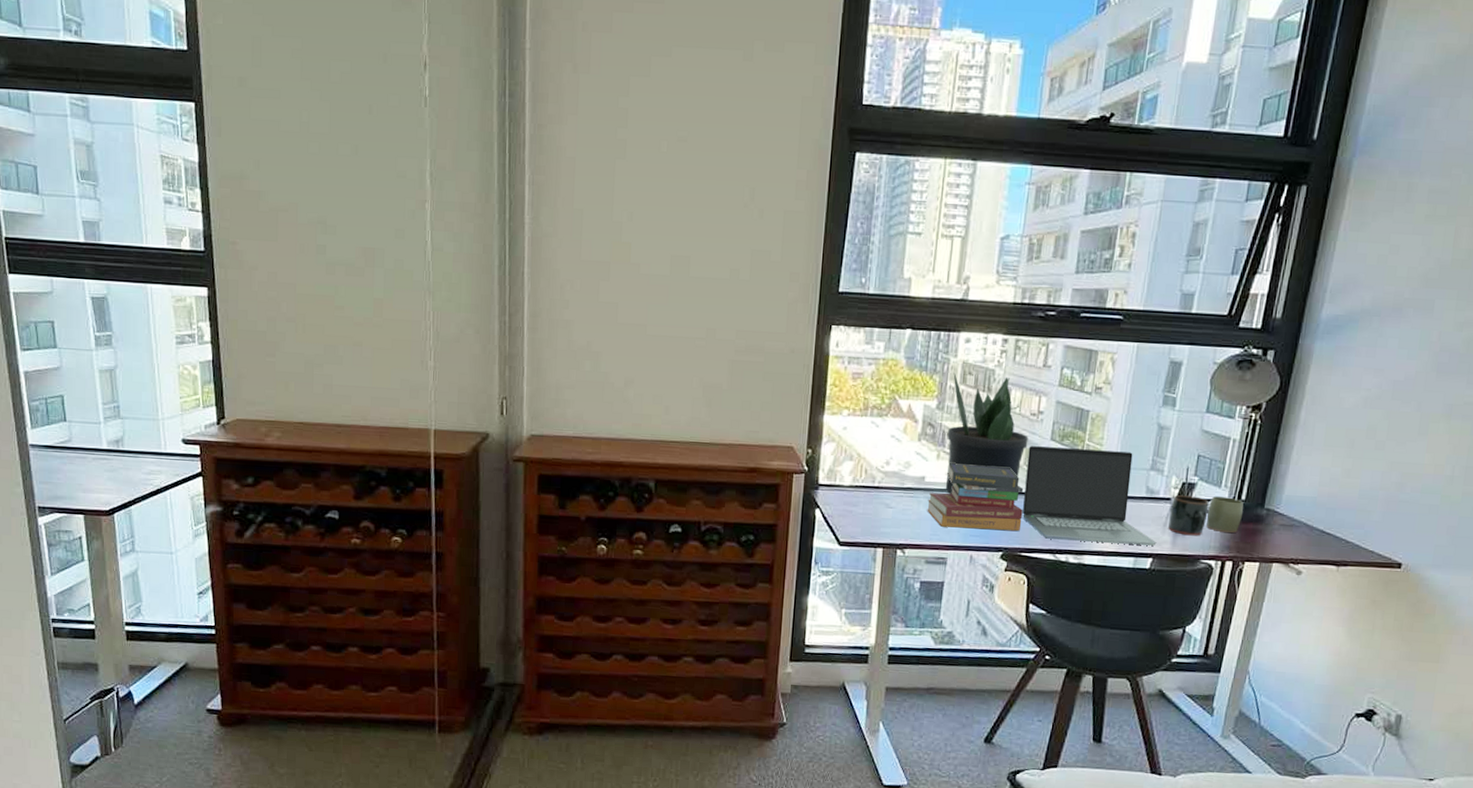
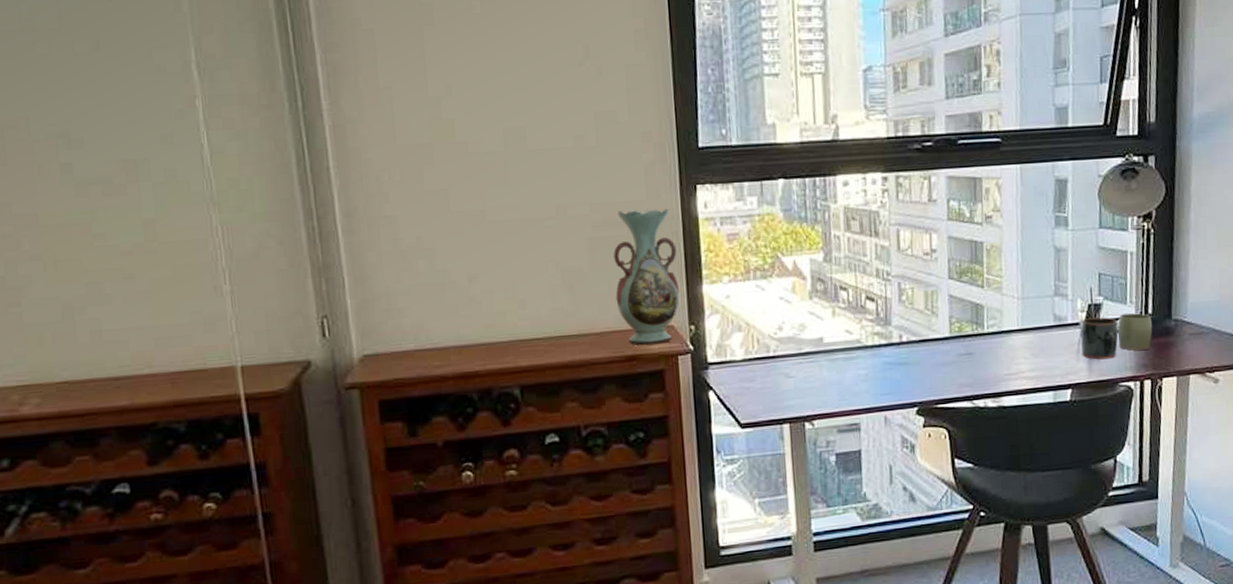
decorative vase: none [746,340,806,462] -> present [613,208,680,346]
books: present [927,463,1024,531] -> none [830,315,933,390]
planter: present [945,372,1028,494] -> none [836,218,926,353]
laptop: present [1022,446,1157,546] -> none [927,280,1073,385]

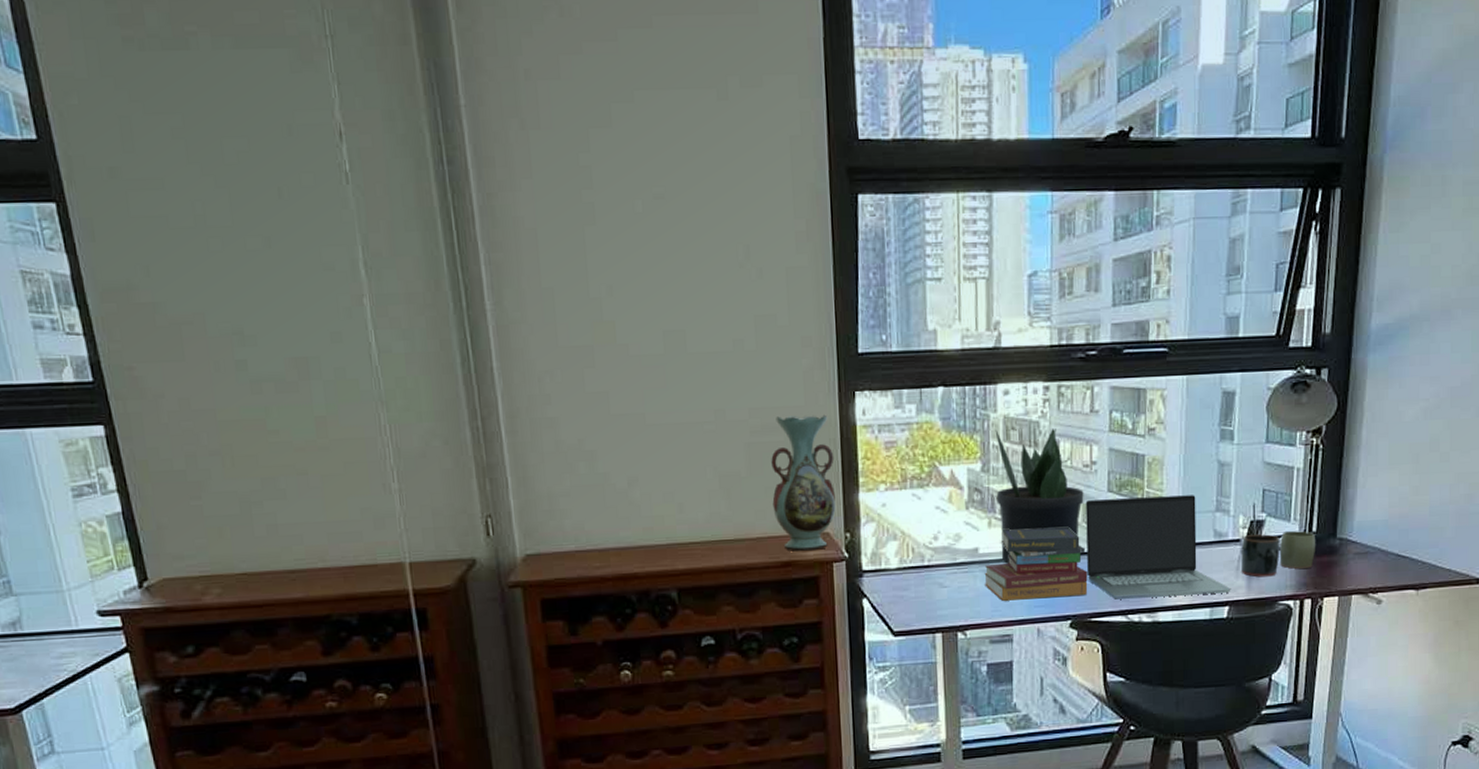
books: none [830,315,933,390] -> present [984,528,1088,601]
planter: none [836,218,926,353] -> present [995,429,1084,564]
laptop: none [927,280,1073,385] -> present [1085,495,1231,599]

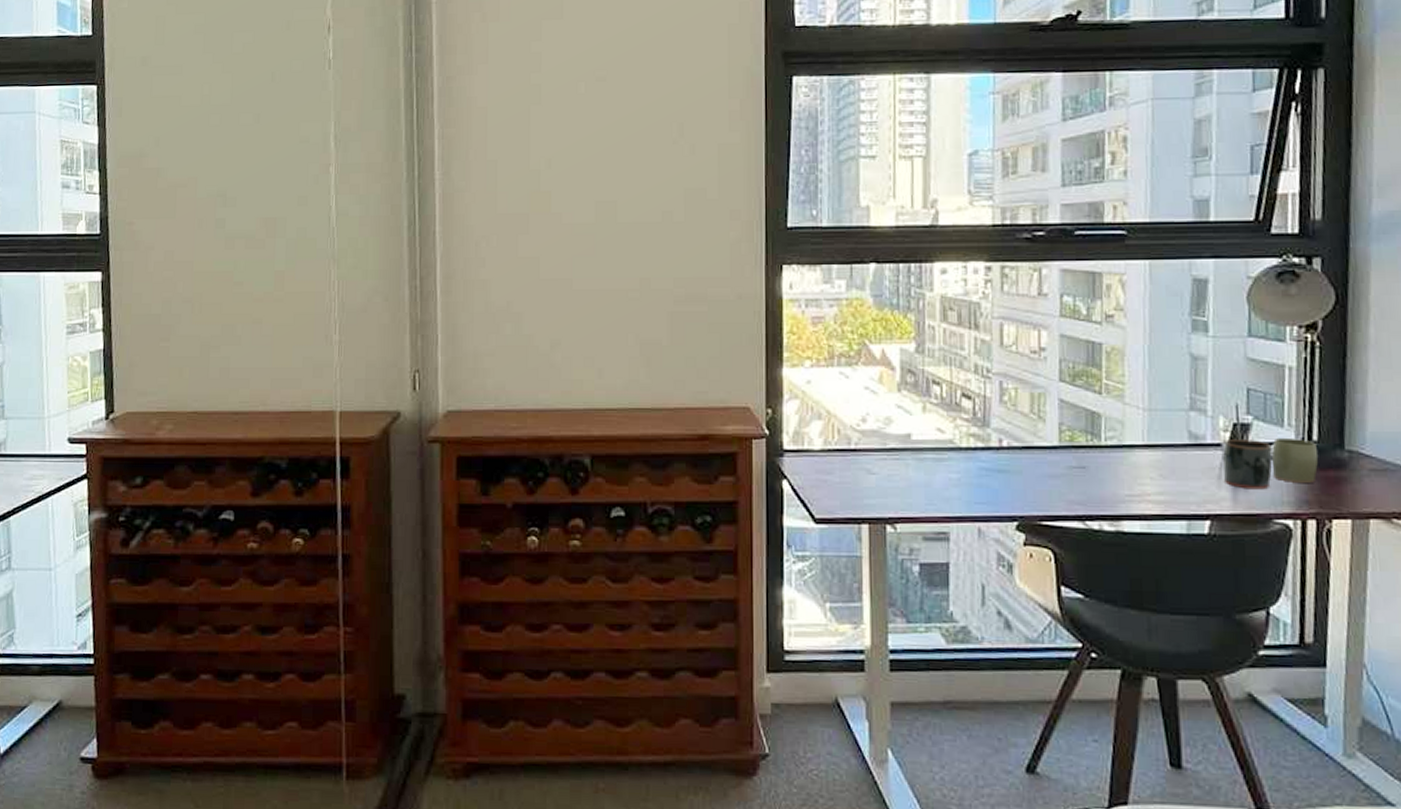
decorative vase: present [771,414,836,552] -> none [692,287,758,426]
books: present [984,528,1088,601] -> none [917,416,1037,495]
planter: present [995,429,1084,564] -> none [931,308,1032,453]
laptop: present [1085,495,1231,599] -> none [1033,390,1213,505]

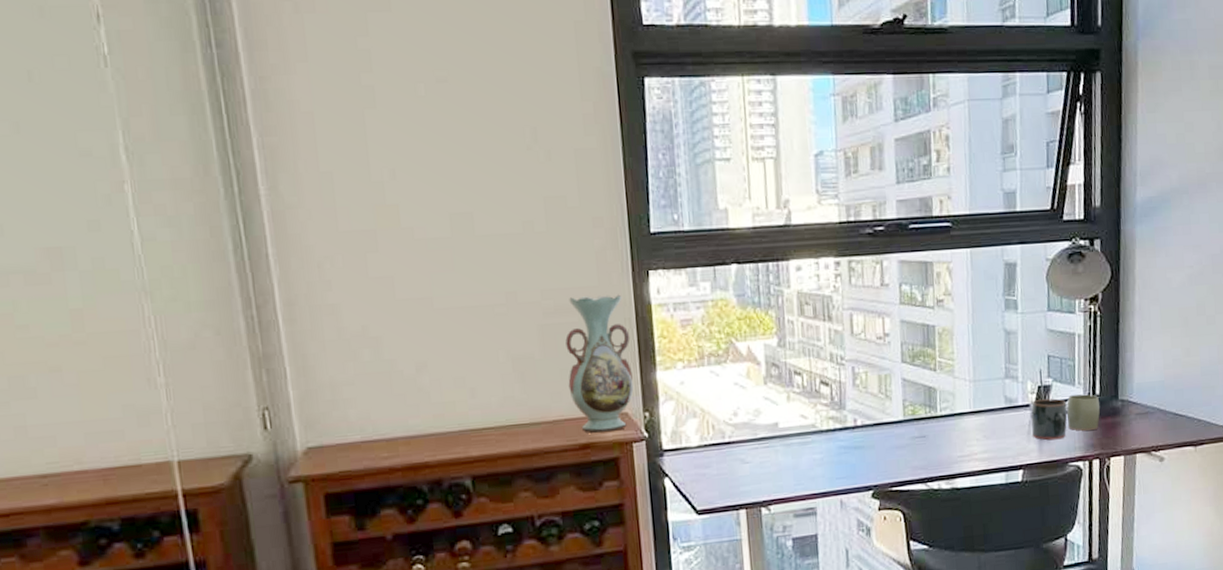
decorative vase: none [692,287,758,426] -> present [565,294,634,434]

